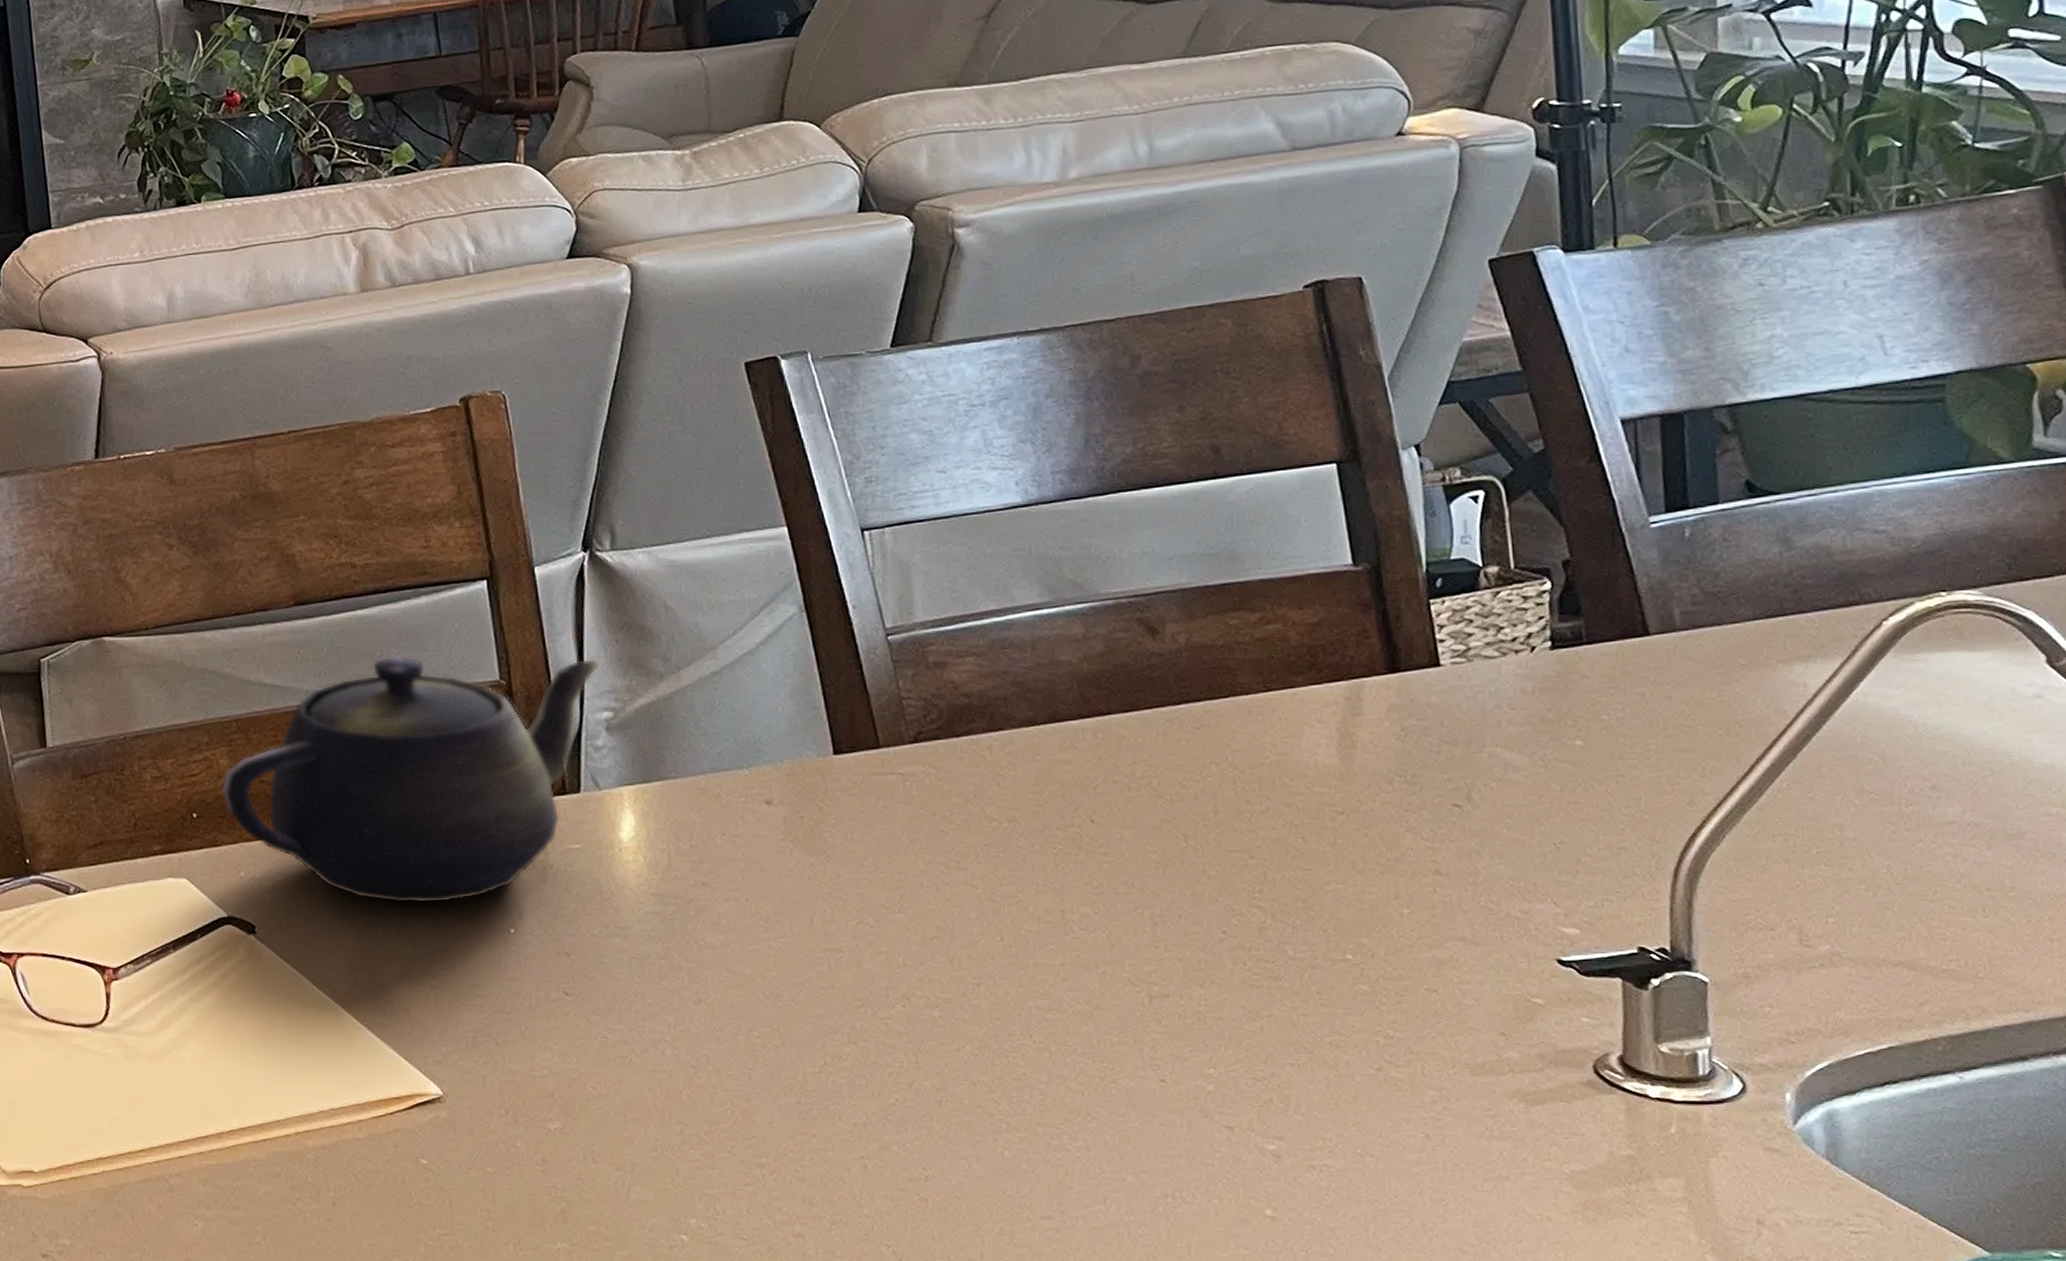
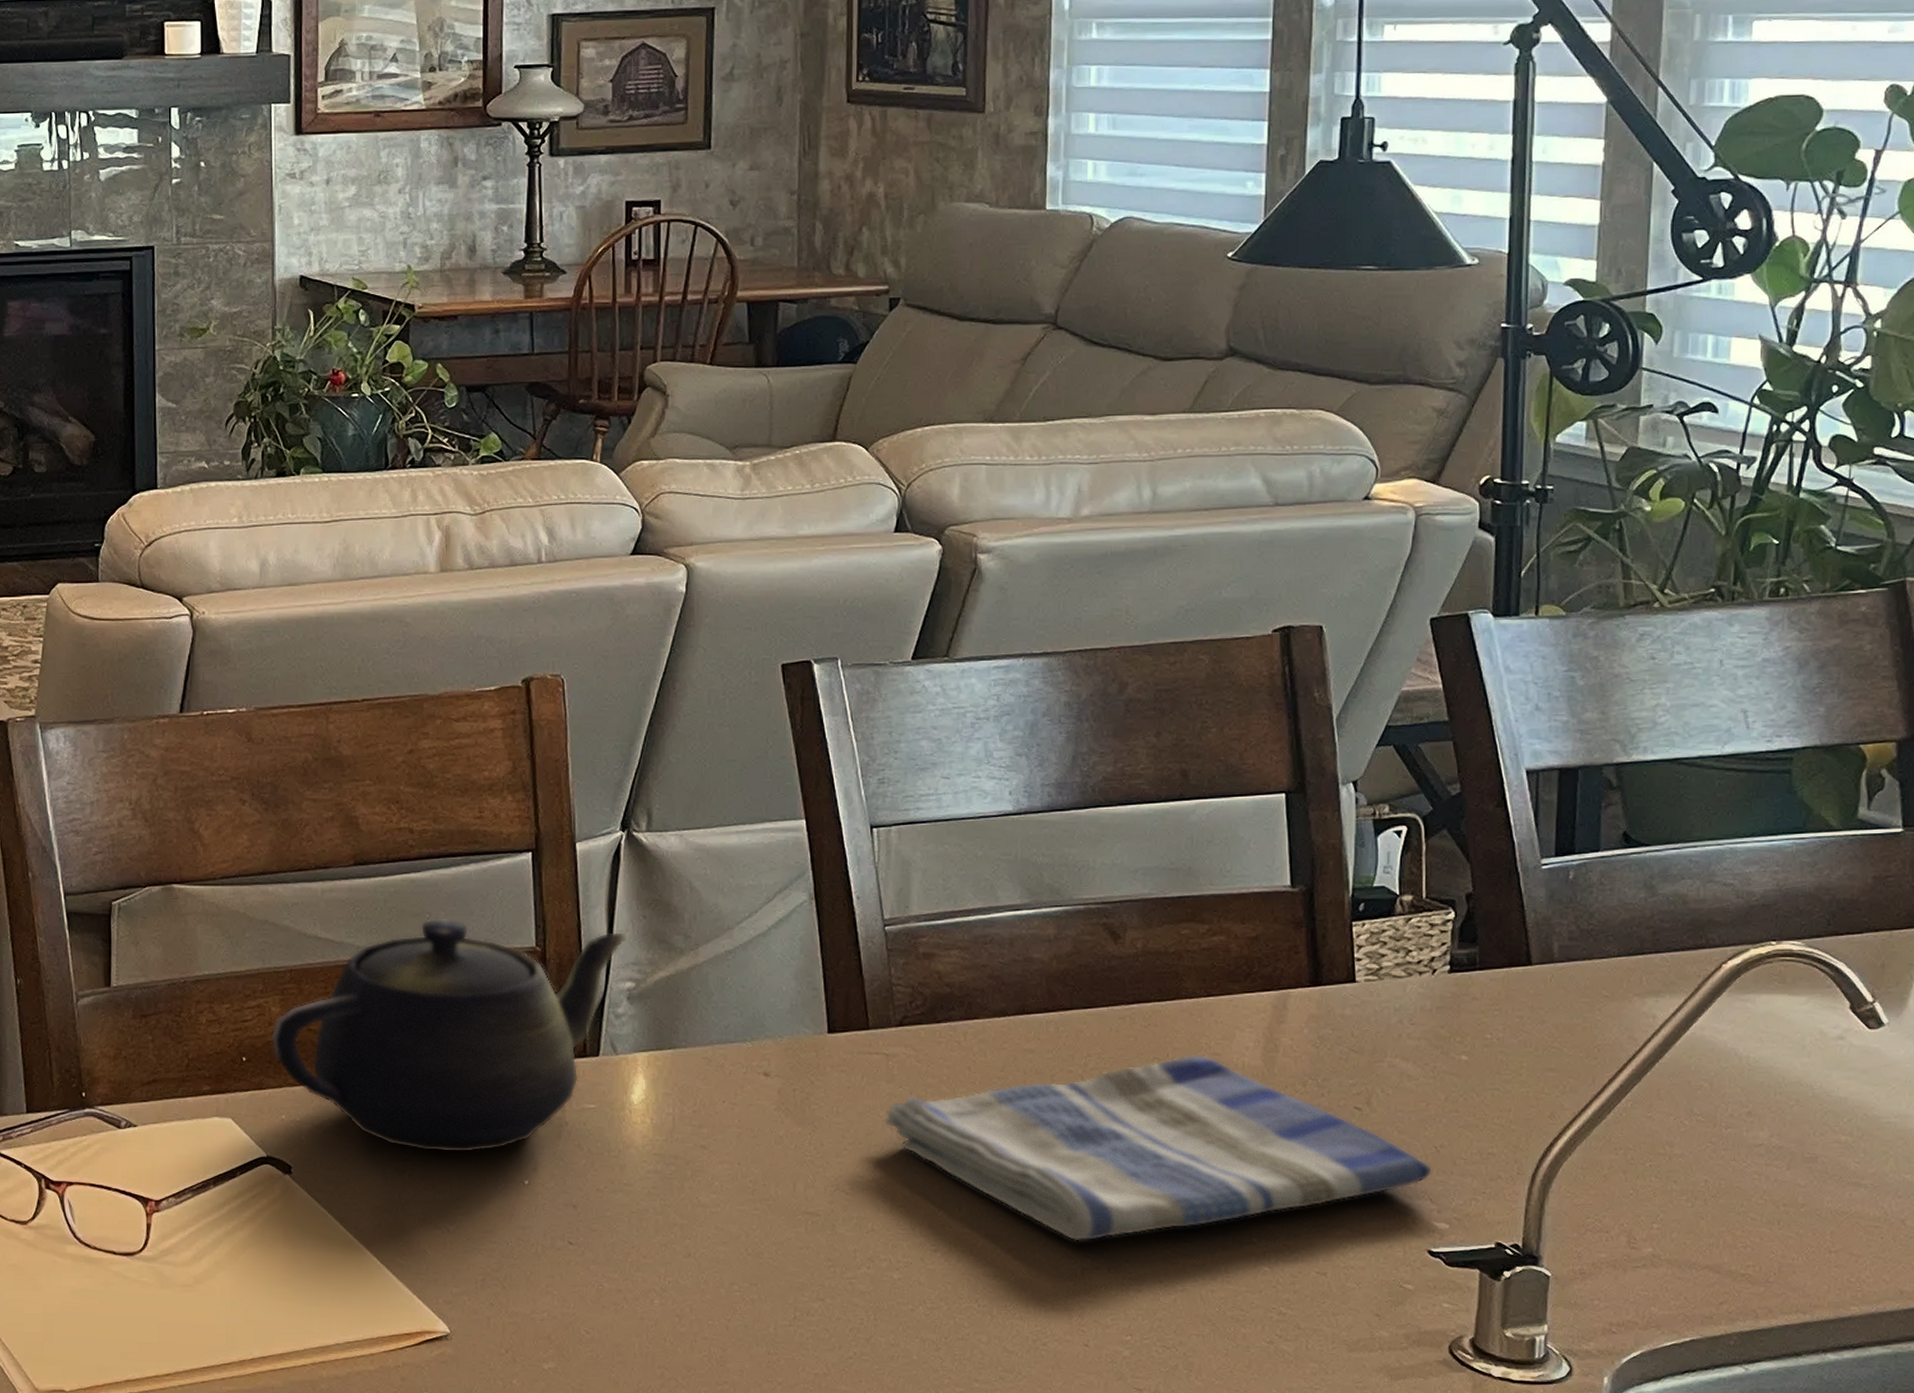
dish towel: none [906,755,1553,967] -> present [884,1054,1432,1242]

